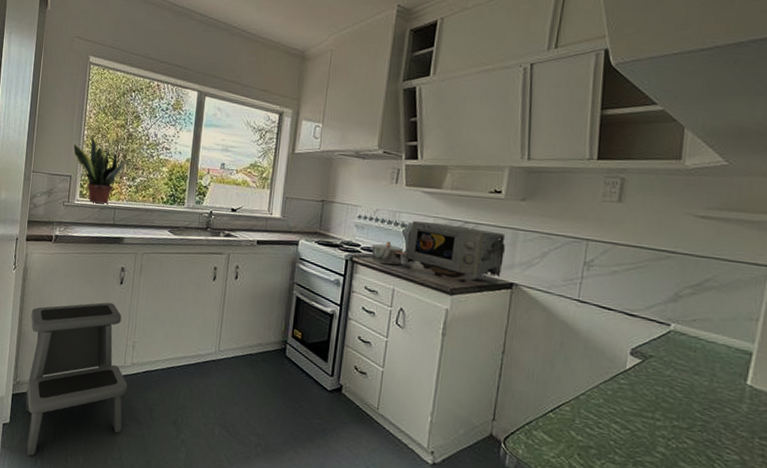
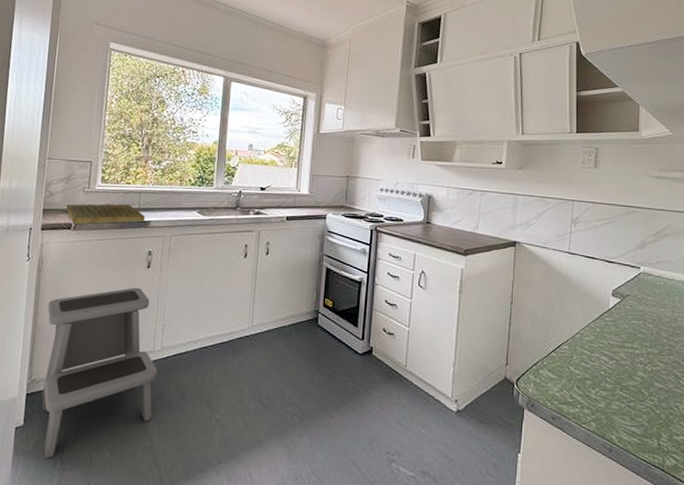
cutting board: none [48,217,120,239] -> present [66,203,146,225]
potted plant: present [73,136,130,204] -> none [94,122,155,189]
cooking pot: present [371,241,406,266] -> none [393,210,424,233]
microwave: present [406,221,506,278] -> none [424,192,508,241]

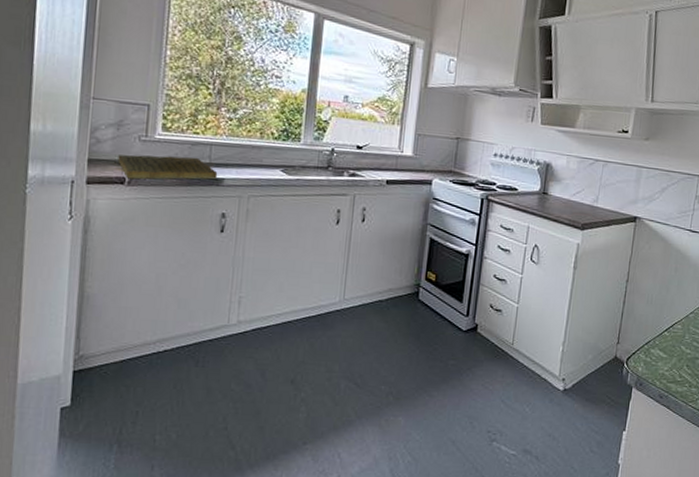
step stool: present [41,287,158,459] -> none [92,254,233,442]

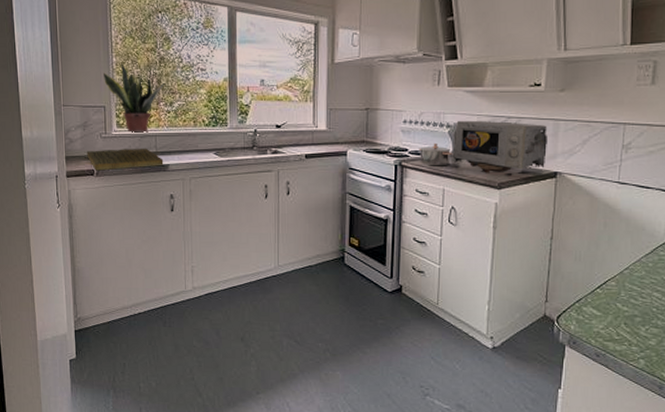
potted plant: none [152,58,230,140] -> present [104,63,165,133]
cooking pot: none [507,179,541,204] -> present [418,142,453,166]
microwave: none [540,159,631,214] -> present [453,121,547,173]

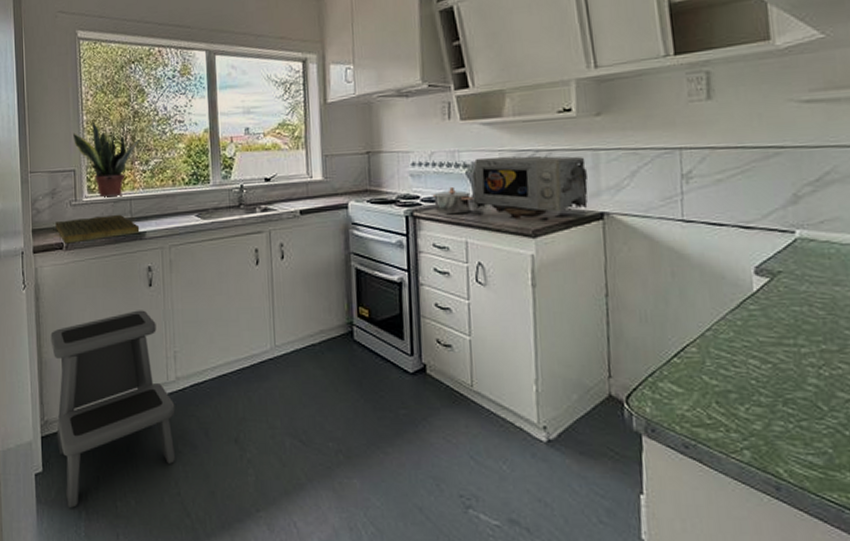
step stool: none [83,230,192,388] -> present [50,310,176,509]

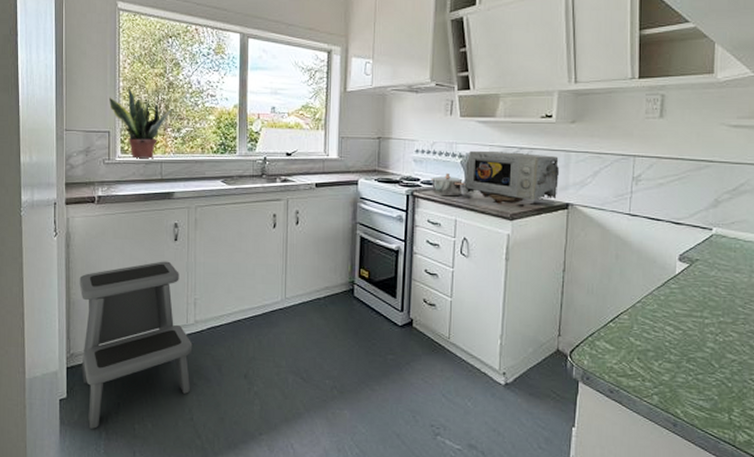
cutting board: present [55,214,140,244] -> none [88,174,169,198]

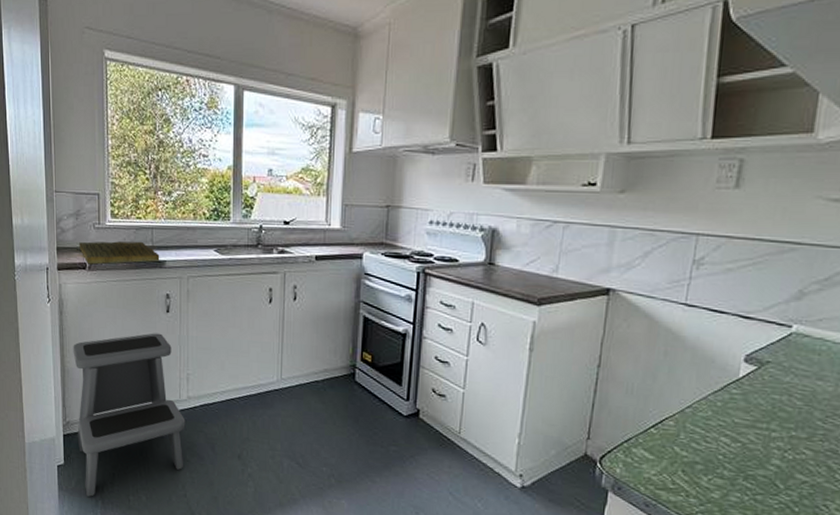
cutting board: none [88,174,169,198] -> present [79,241,160,265]
potted plant: present [110,88,173,159] -> none [98,147,164,224]
cooking pot: present [431,172,465,197] -> none [445,248,486,276]
microwave: present [465,151,559,204] -> none [486,224,601,287]

